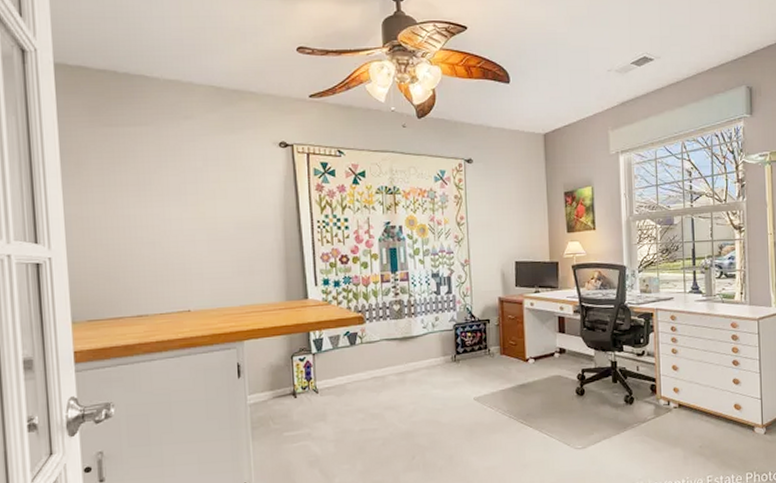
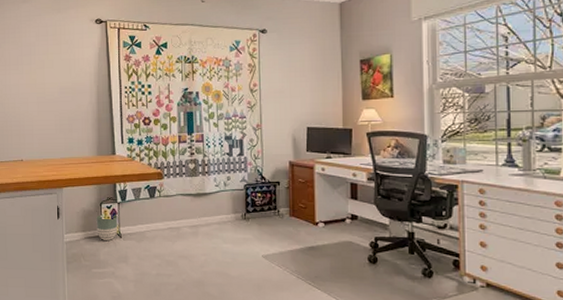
planter: none [287,366,314,398] -> present [96,213,118,240]

